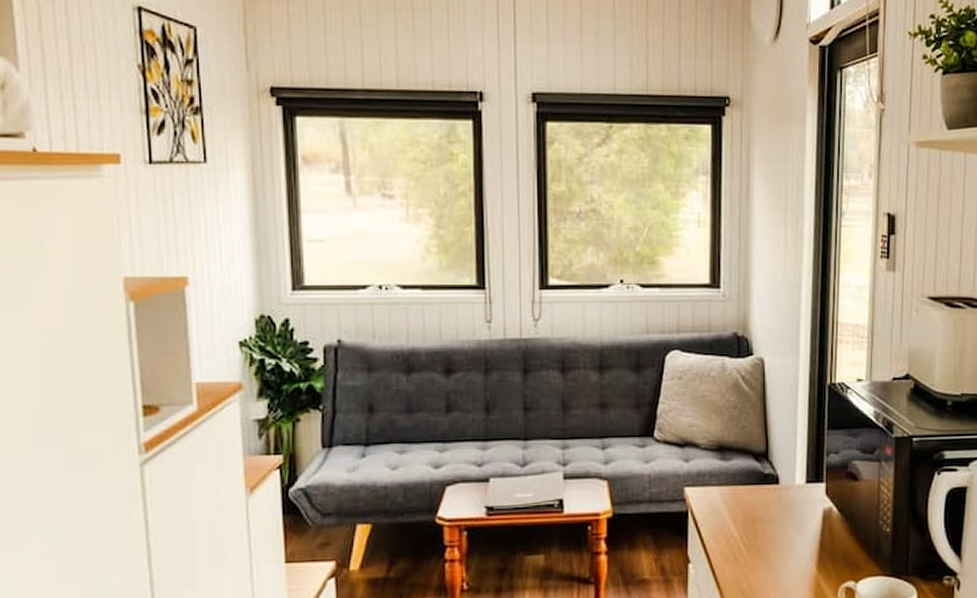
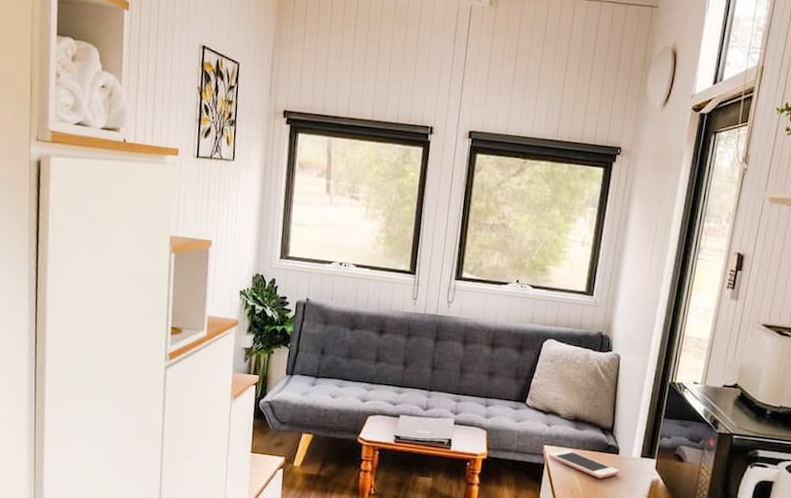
cell phone: none [691,488,783,518] -> present [548,449,620,478]

